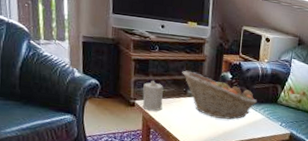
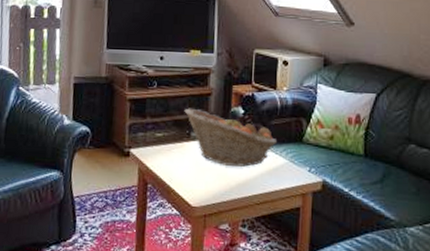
candle: present [142,80,163,111] -> none [138,122,163,161]

